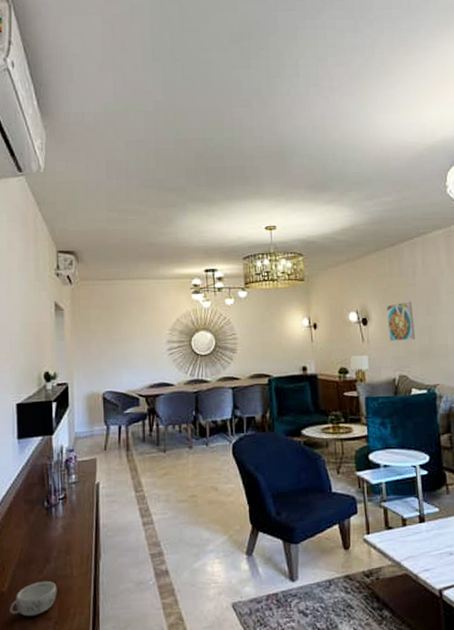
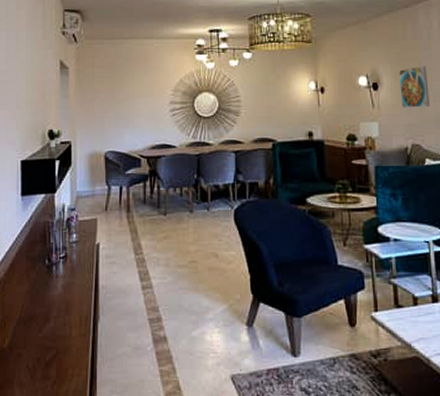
decorative bowl: present [9,580,57,617] -> none [9,339,56,375]

